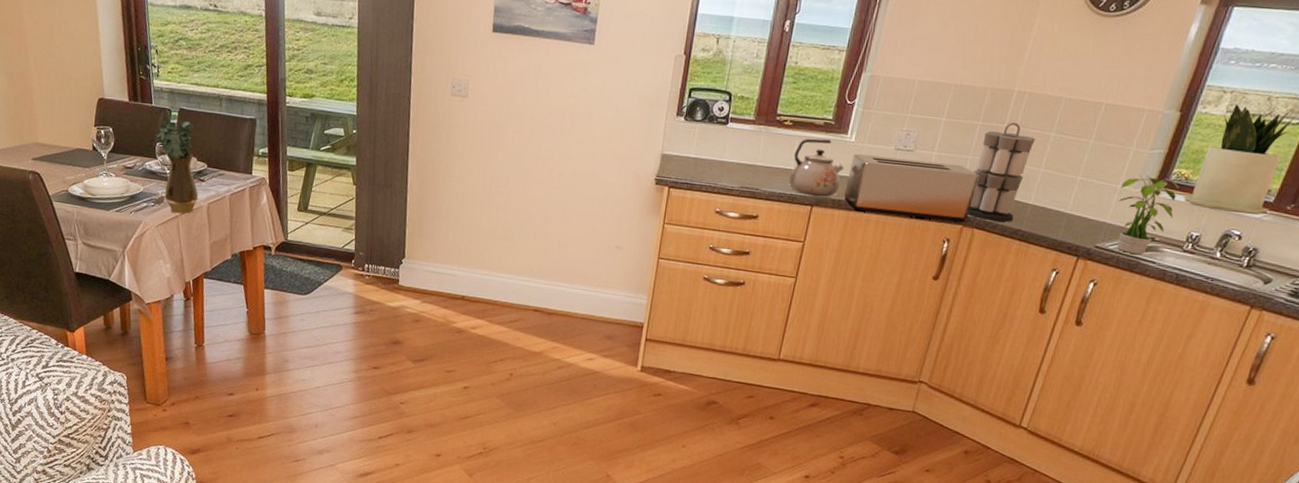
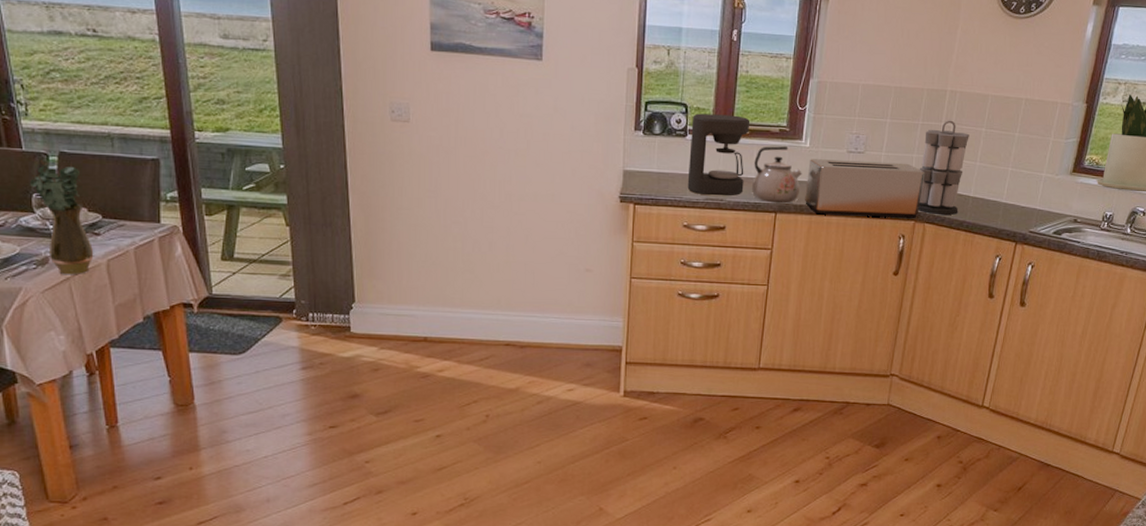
coffee maker: none [723,102,795,187] -> present [687,113,751,197]
potted plant: present [1117,173,1179,254] -> none [1044,161,1092,235]

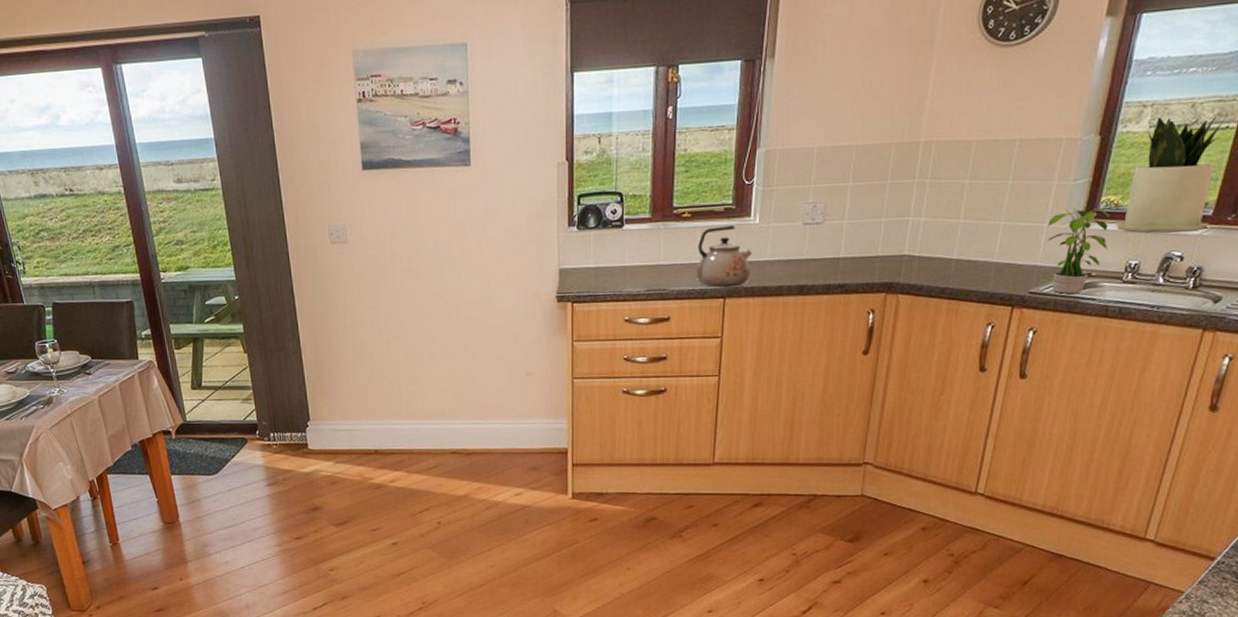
vase: present [29,160,94,274] -> none [31,312,88,411]
coffee maker: present [687,113,751,197] -> none [626,198,692,287]
toaster: present [805,159,926,219] -> none [756,229,897,296]
spice rack: present [918,120,969,215] -> none [889,175,950,283]
potted plant: none [1044,161,1092,235] -> present [1046,207,1109,294]

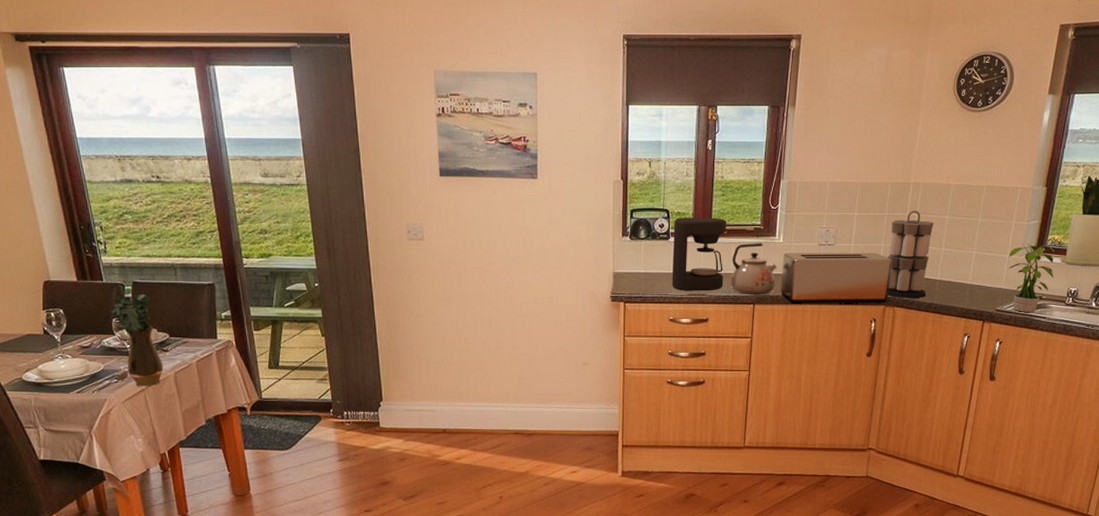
vase: none [31,312,88,411] -> present [109,290,164,386]
coffee maker: none [626,198,692,287] -> present [672,217,727,292]
toaster: none [756,229,897,296] -> present [780,252,893,304]
spice rack: none [889,175,950,283] -> present [887,210,934,298]

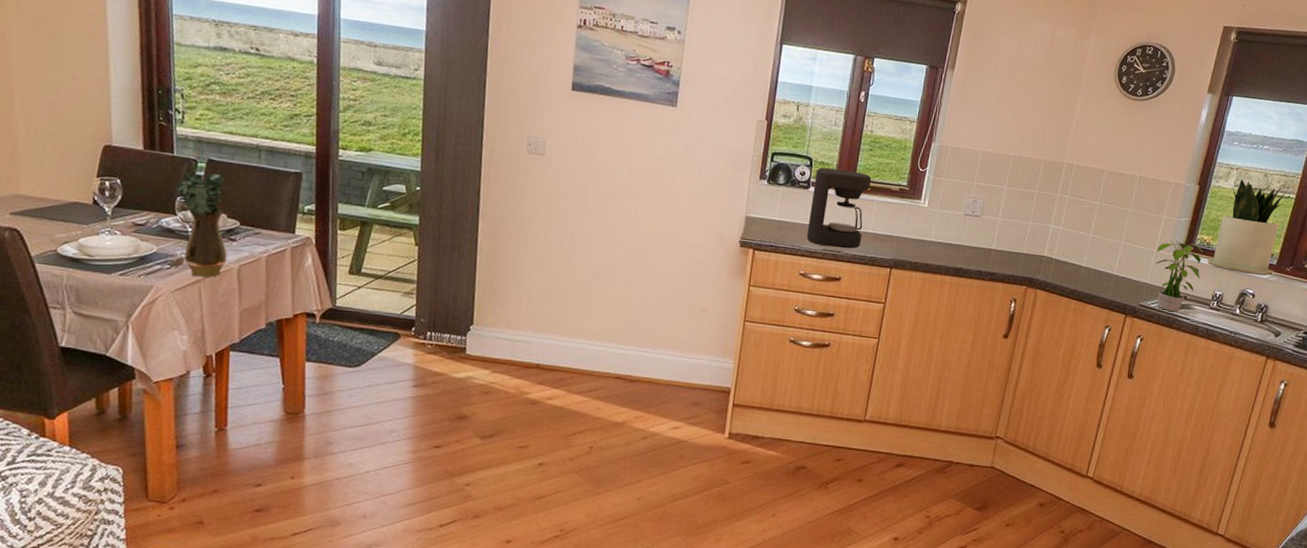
kettle: present [731,243,777,295] -> none [869,203,919,260]
toaster: present [780,252,893,304] -> none [920,219,1040,284]
spice rack: present [887,210,934,298] -> none [1031,191,1084,283]

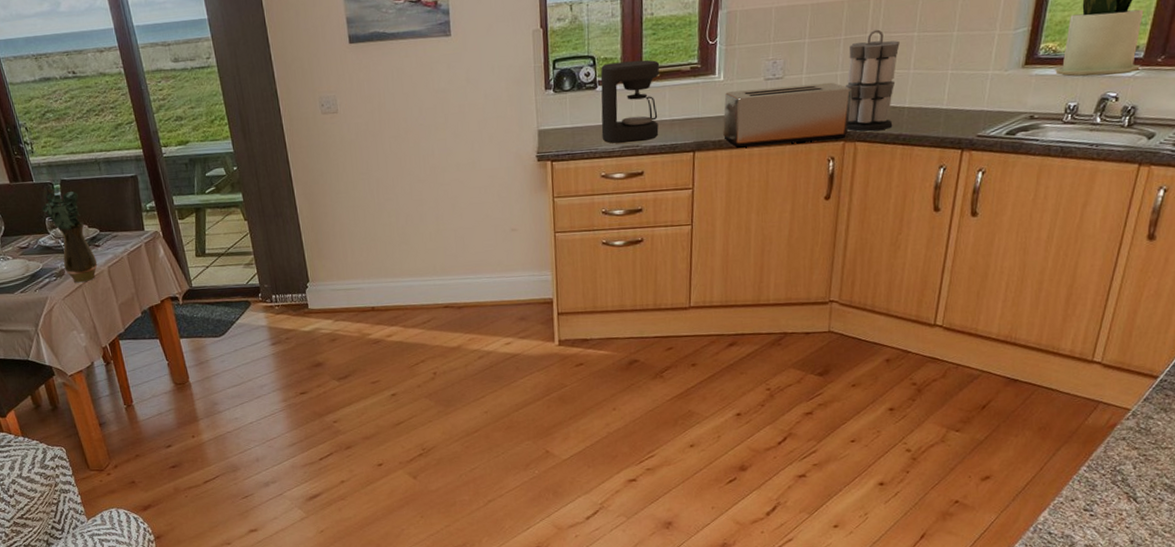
toaster: none [920,219,1040,284] -> present [723,82,853,148]
spice rack: none [1031,191,1084,283] -> present [845,29,900,132]
potted plant: present [1155,239,1203,312] -> none [991,54,1049,136]

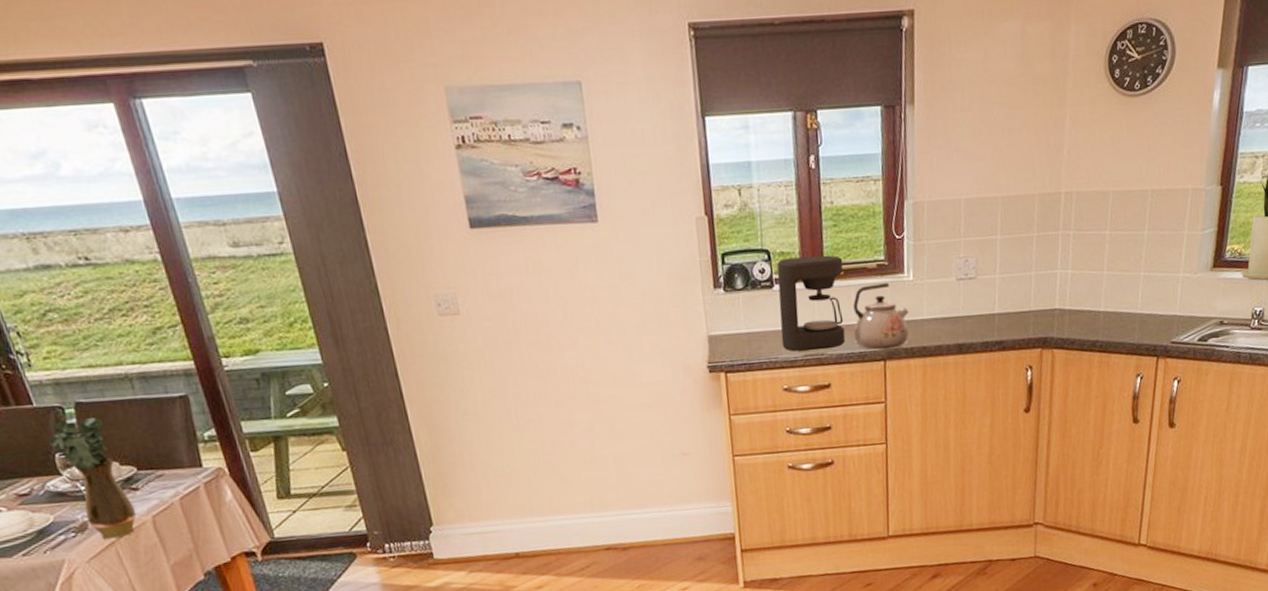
kettle: none [667,83,718,143] -> present [853,283,909,351]
toaster: present [723,82,853,148] -> none [914,283,1048,356]
spice rack: present [845,29,900,132] -> none [1039,226,1093,338]

